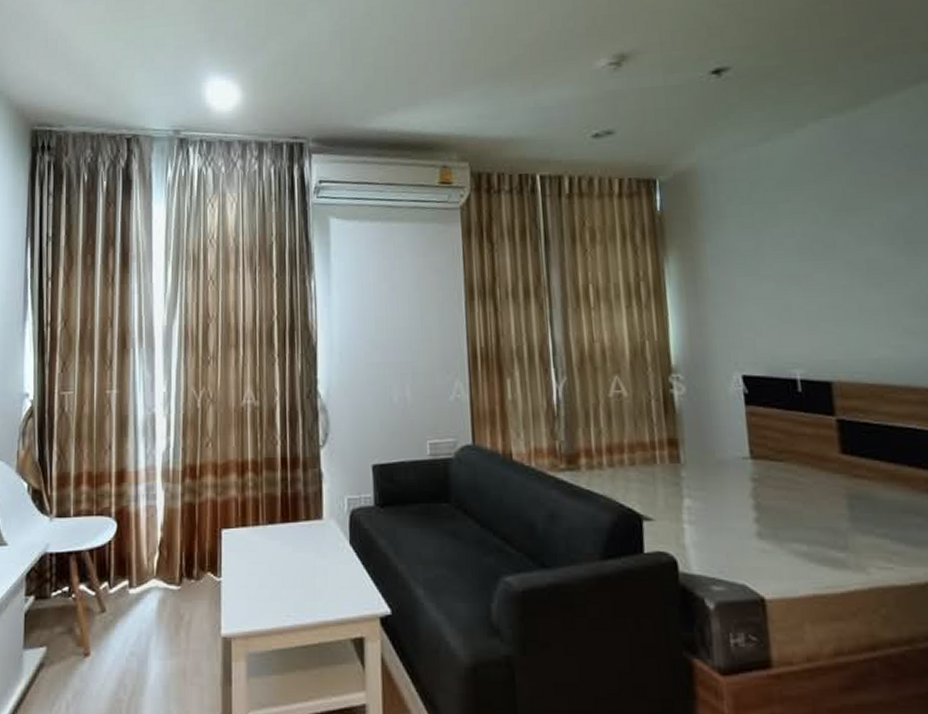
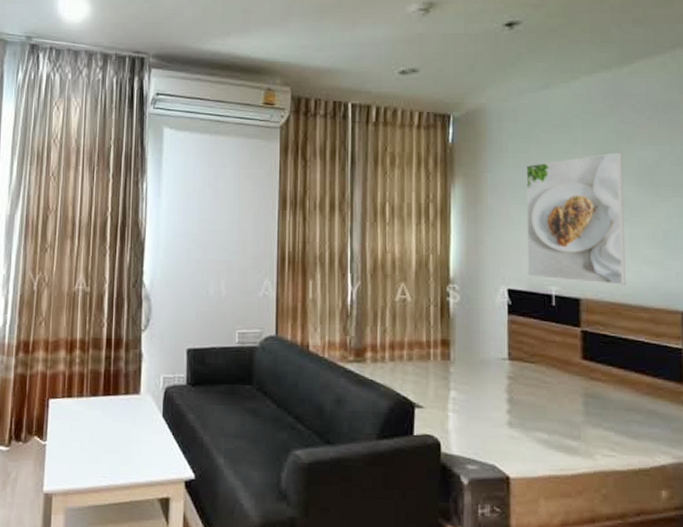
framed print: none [751,207,886,363] -> present [526,152,626,285]

